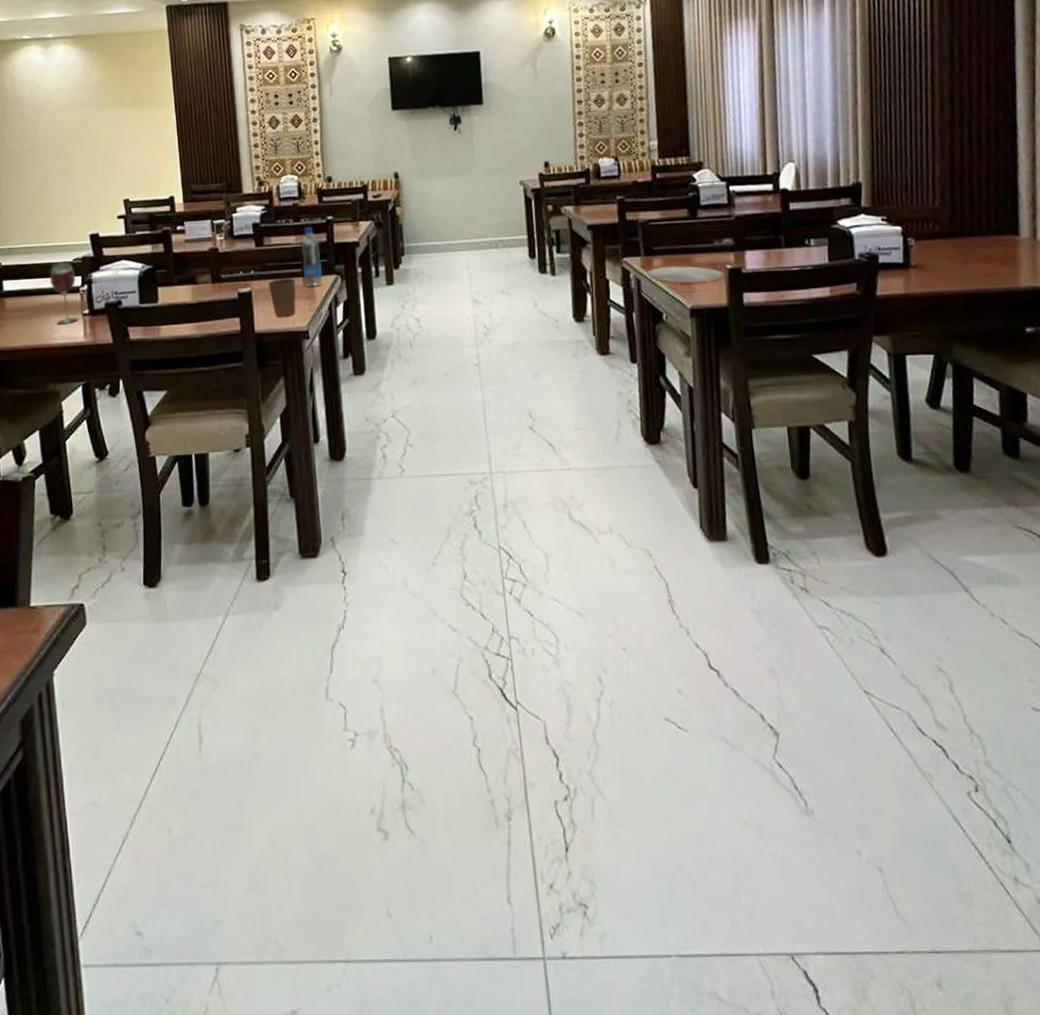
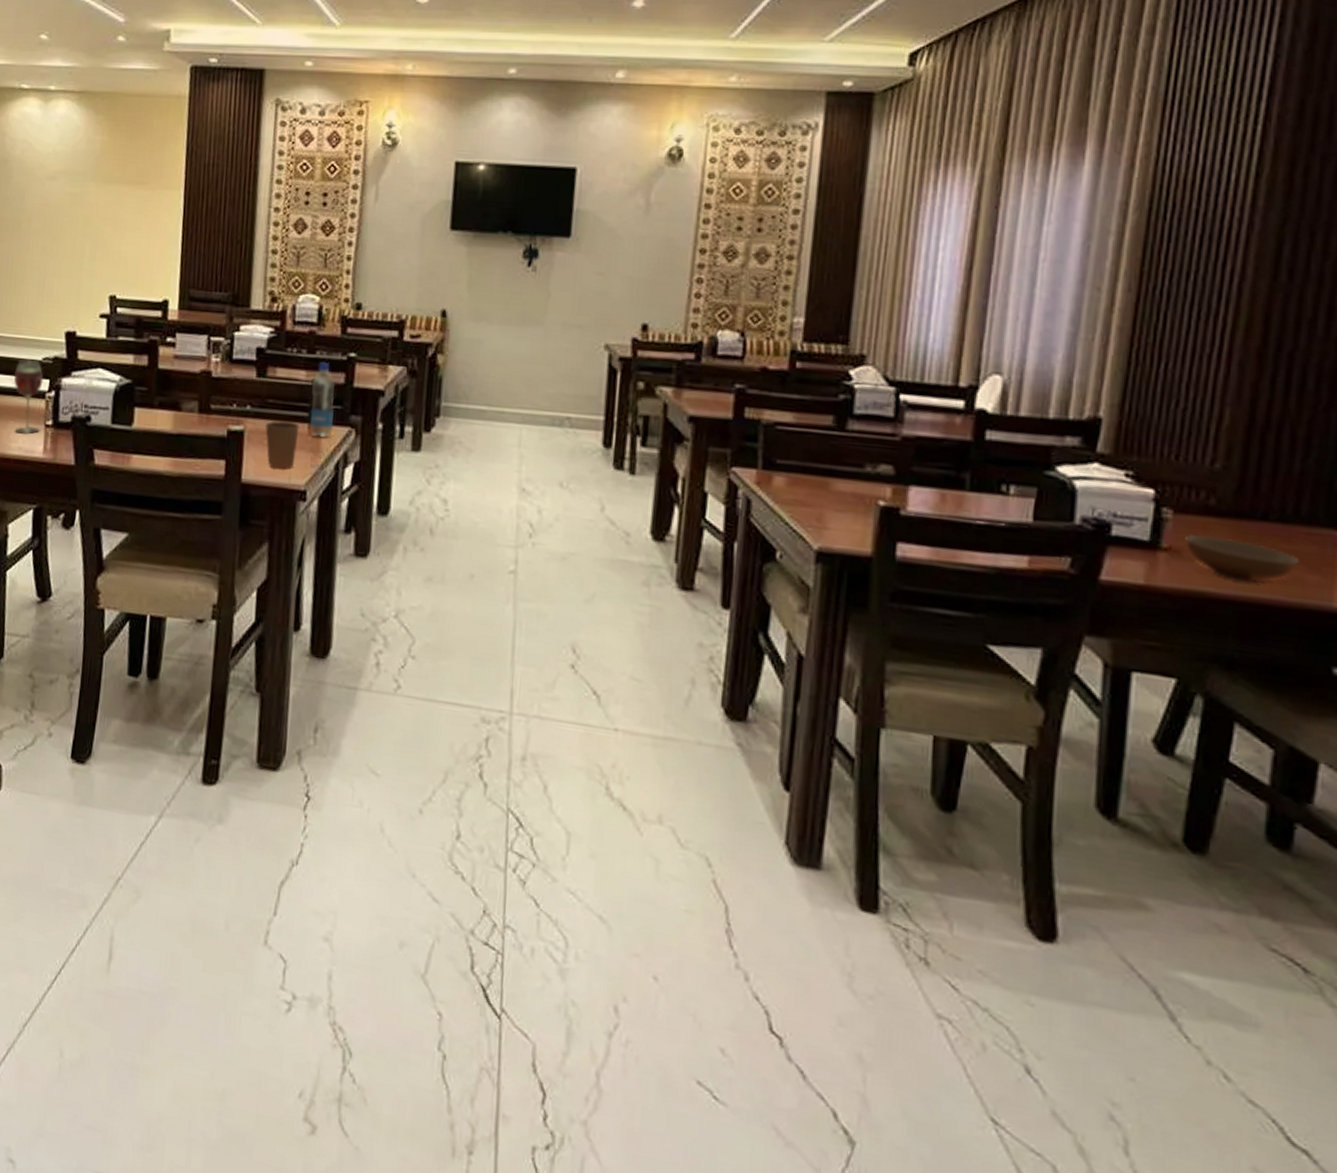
plate: present [646,266,724,284] -> none [761,488,873,519]
bowl: none [925,252,995,280] -> present [1185,535,1298,583]

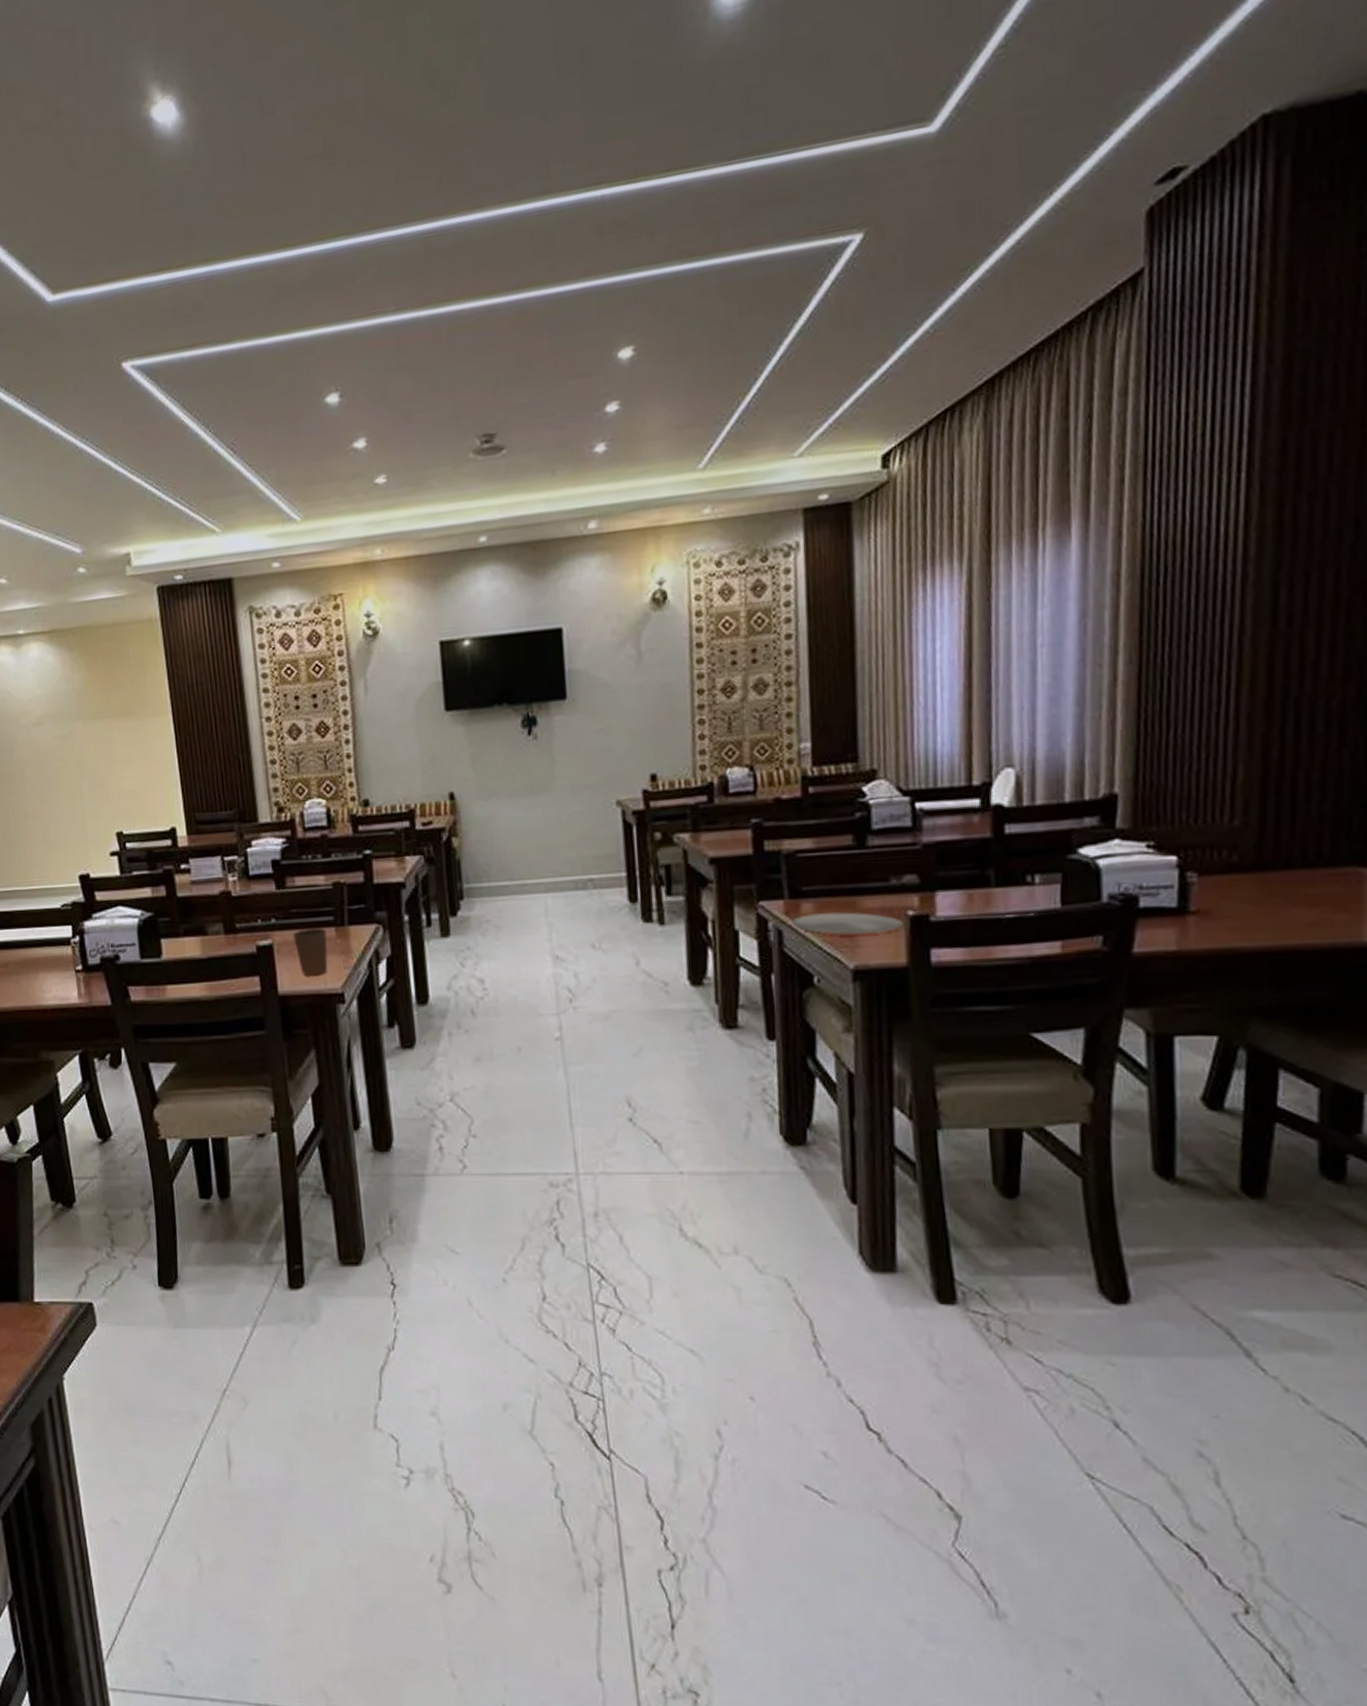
wineglass: present [13,358,44,434] -> none [35,907,71,983]
bottle: present [310,361,336,438] -> none [332,863,360,939]
plate: none [761,488,873,519] -> present [791,912,904,937]
bowl: present [1185,535,1298,583] -> none [1212,891,1325,932]

